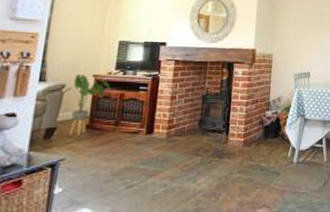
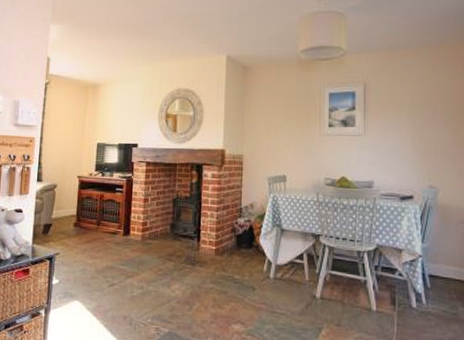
house plant: present [60,74,111,135] -> none [53,175,92,232]

